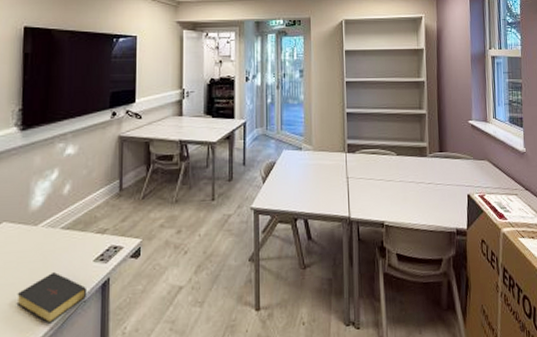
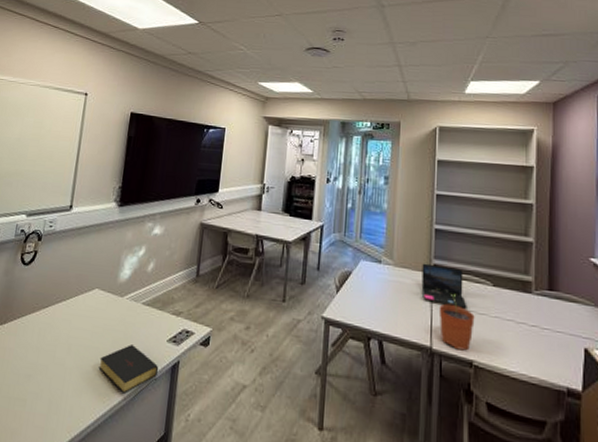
laptop: none [338,144,377,179] -> present [421,263,467,309]
plant pot: none [354,167,384,215] -> present [439,293,475,351]

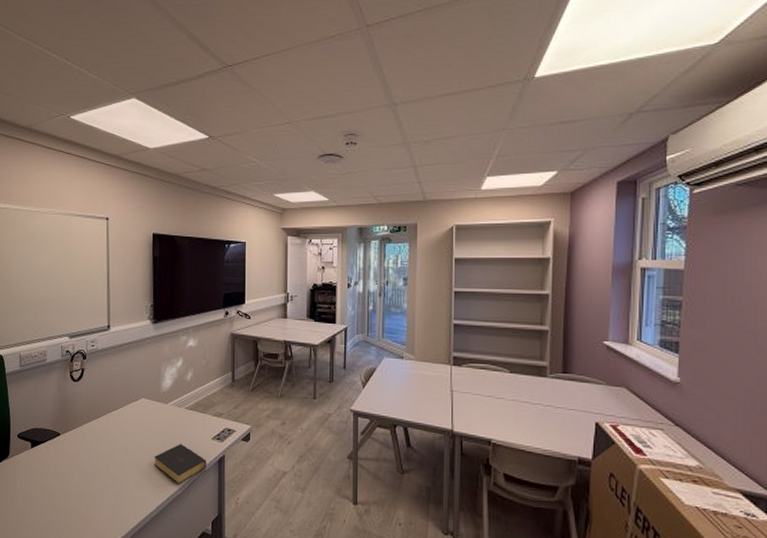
laptop: present [421,263,467,309] -> none [442,356,486,394]
plant pot: present [439,293,475,351] -> none [459,381,493,431]

